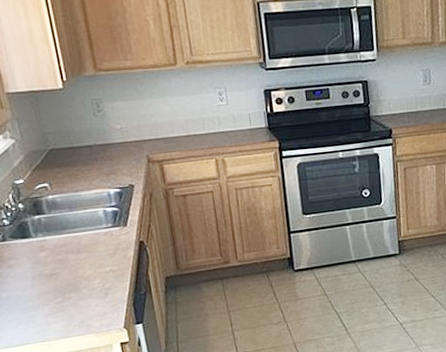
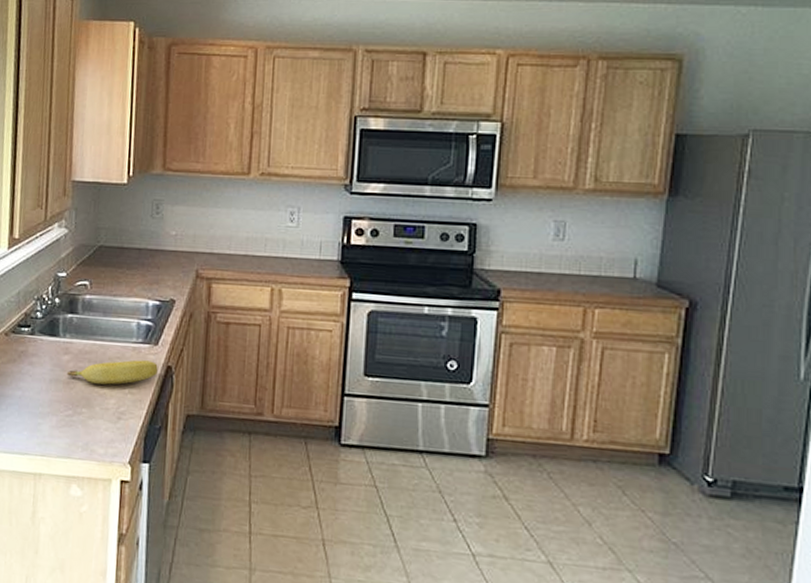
banana: none [47,240,132,271] -> present [66,360,158,385]

